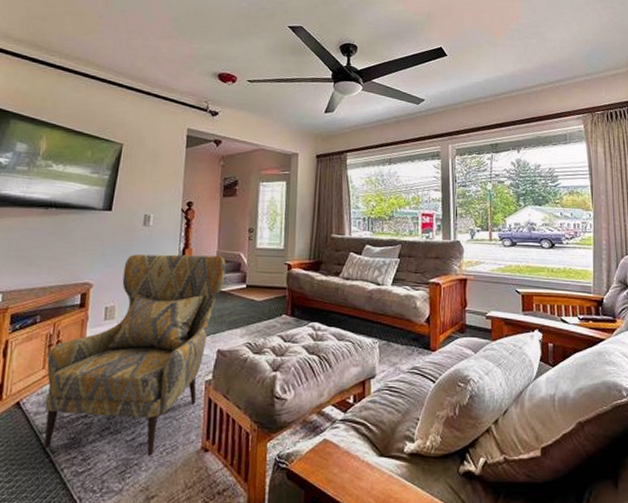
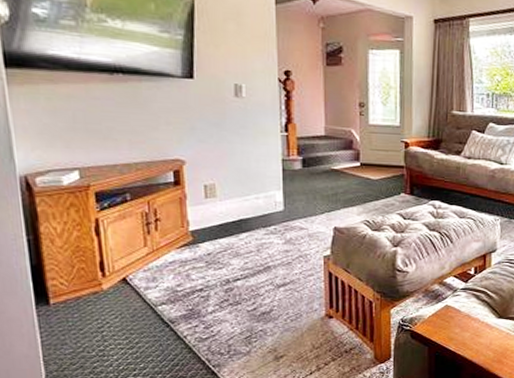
armchair: present [44,254,226,456] -> none [148,129,336,323]

